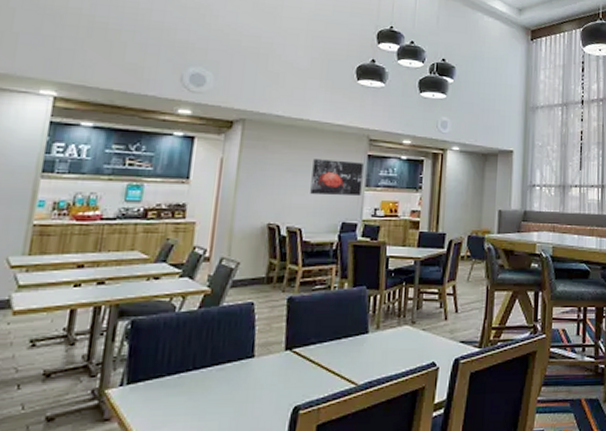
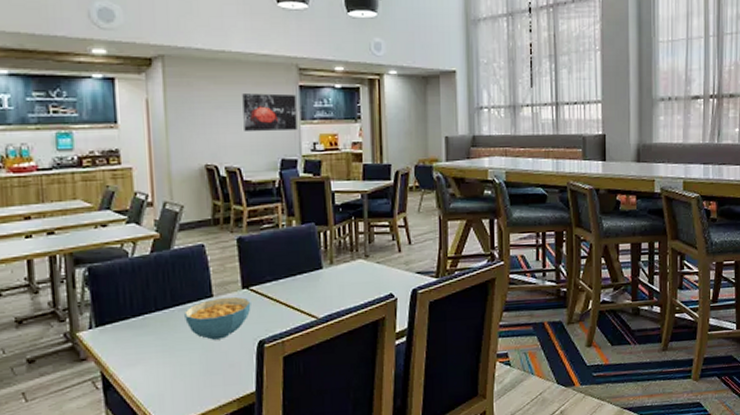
cereal bowl: none [221,358,292,404] -> present [184,296,251,340]

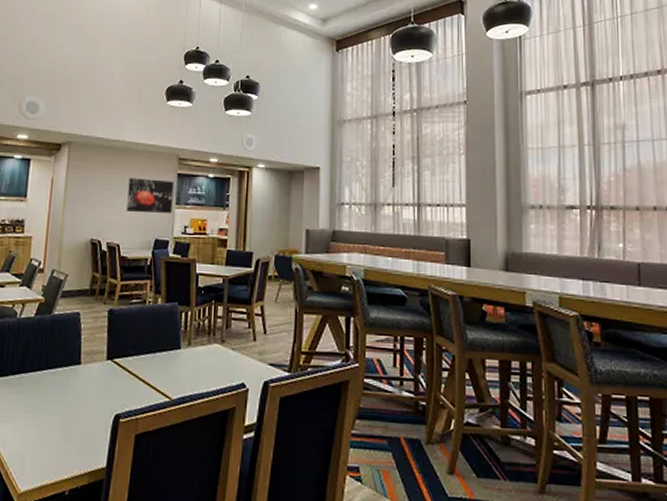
cereal bowl: present [184,296,251,340] -> none [54,365,113,408]

